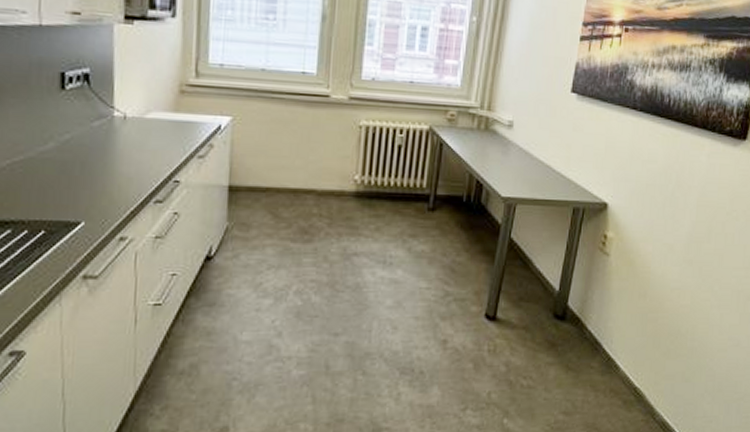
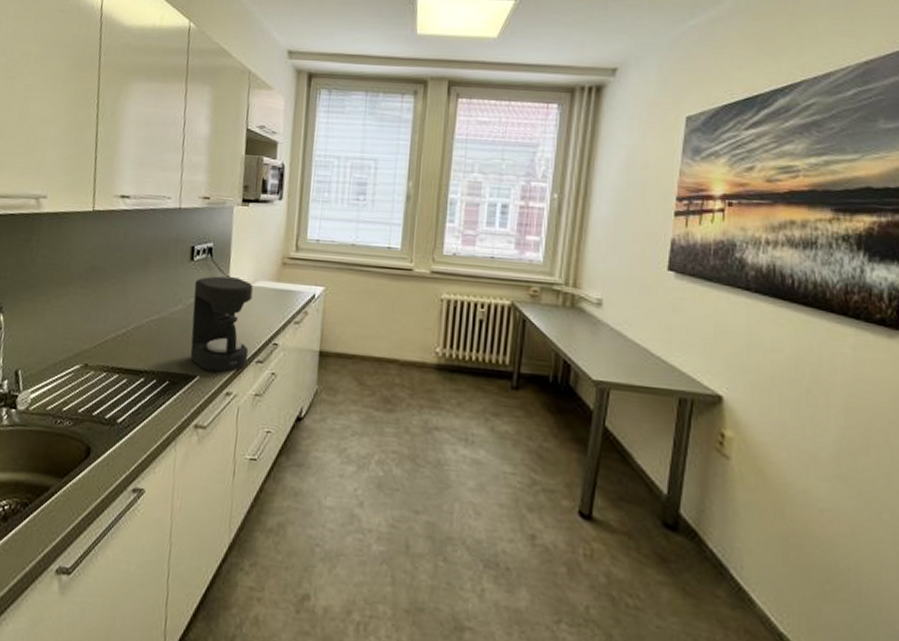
coffee maker: none [68,107,145,216] -> present [190,276,253,373]

